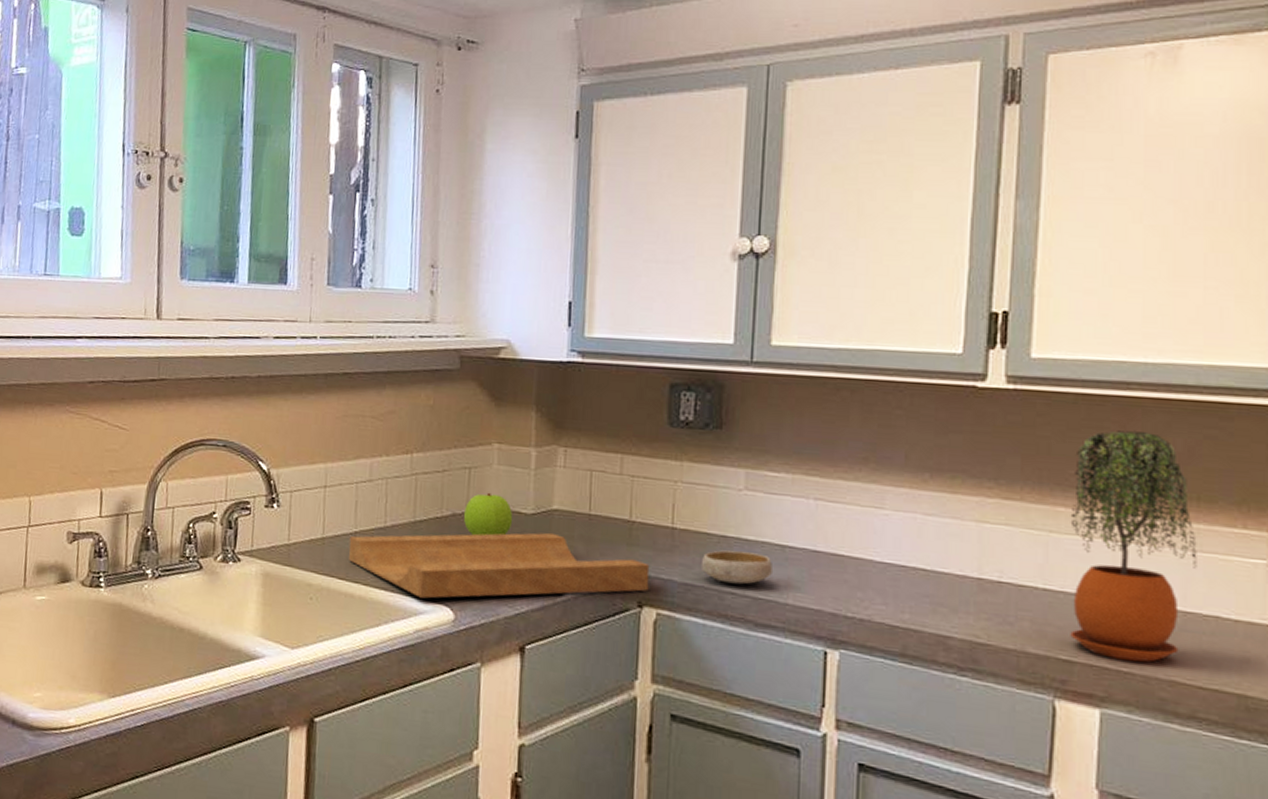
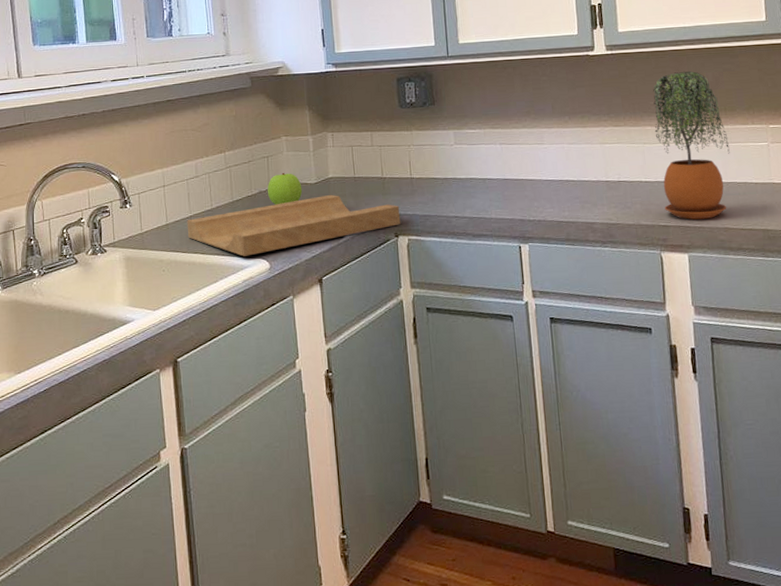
bowl: present [700,550,772,585] -> none [433,187,480,211]

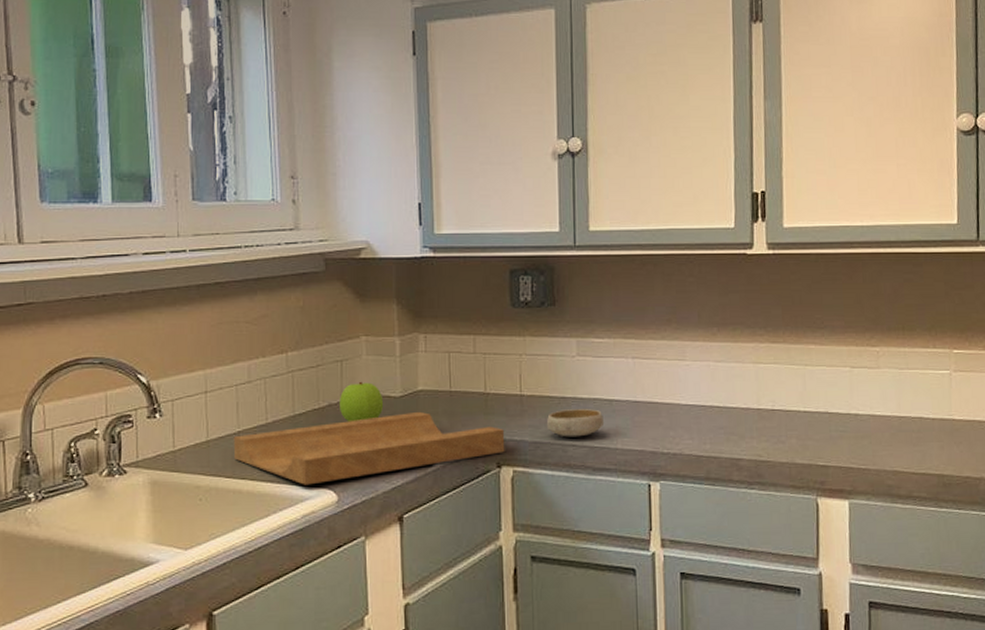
bowl: none [433,187,480,211] -> present [546,409,604,437]
potted plant: present [653,71,730,220] -> none [819,279,906,460]

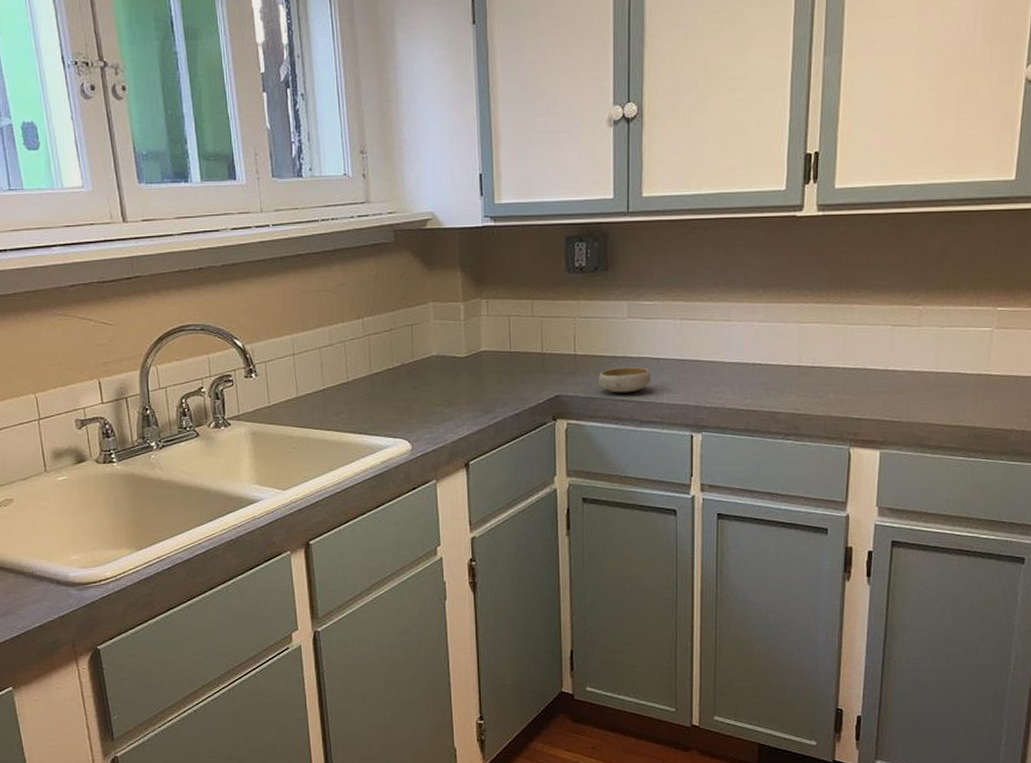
cutting board: present [233,411,505,485] -> none [319,370,560,436]
apple: present [338,381,384,422] -> none [410,343,451,381]

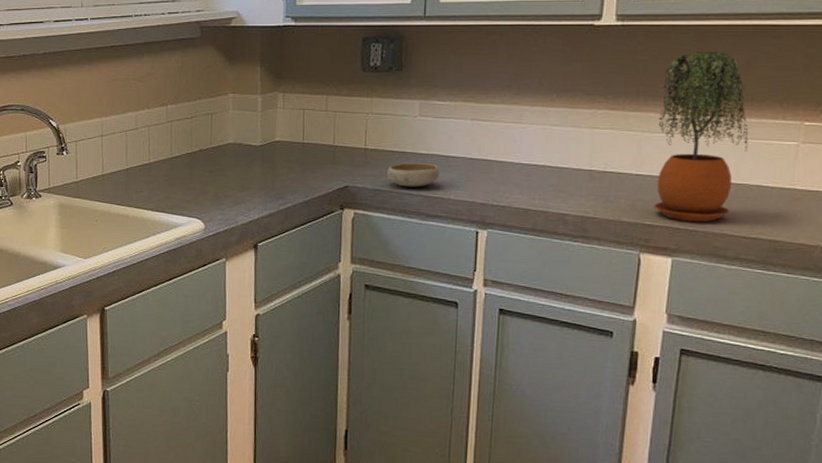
potted plant: none [861,239,947,413] -> present [654,51,749,222]

